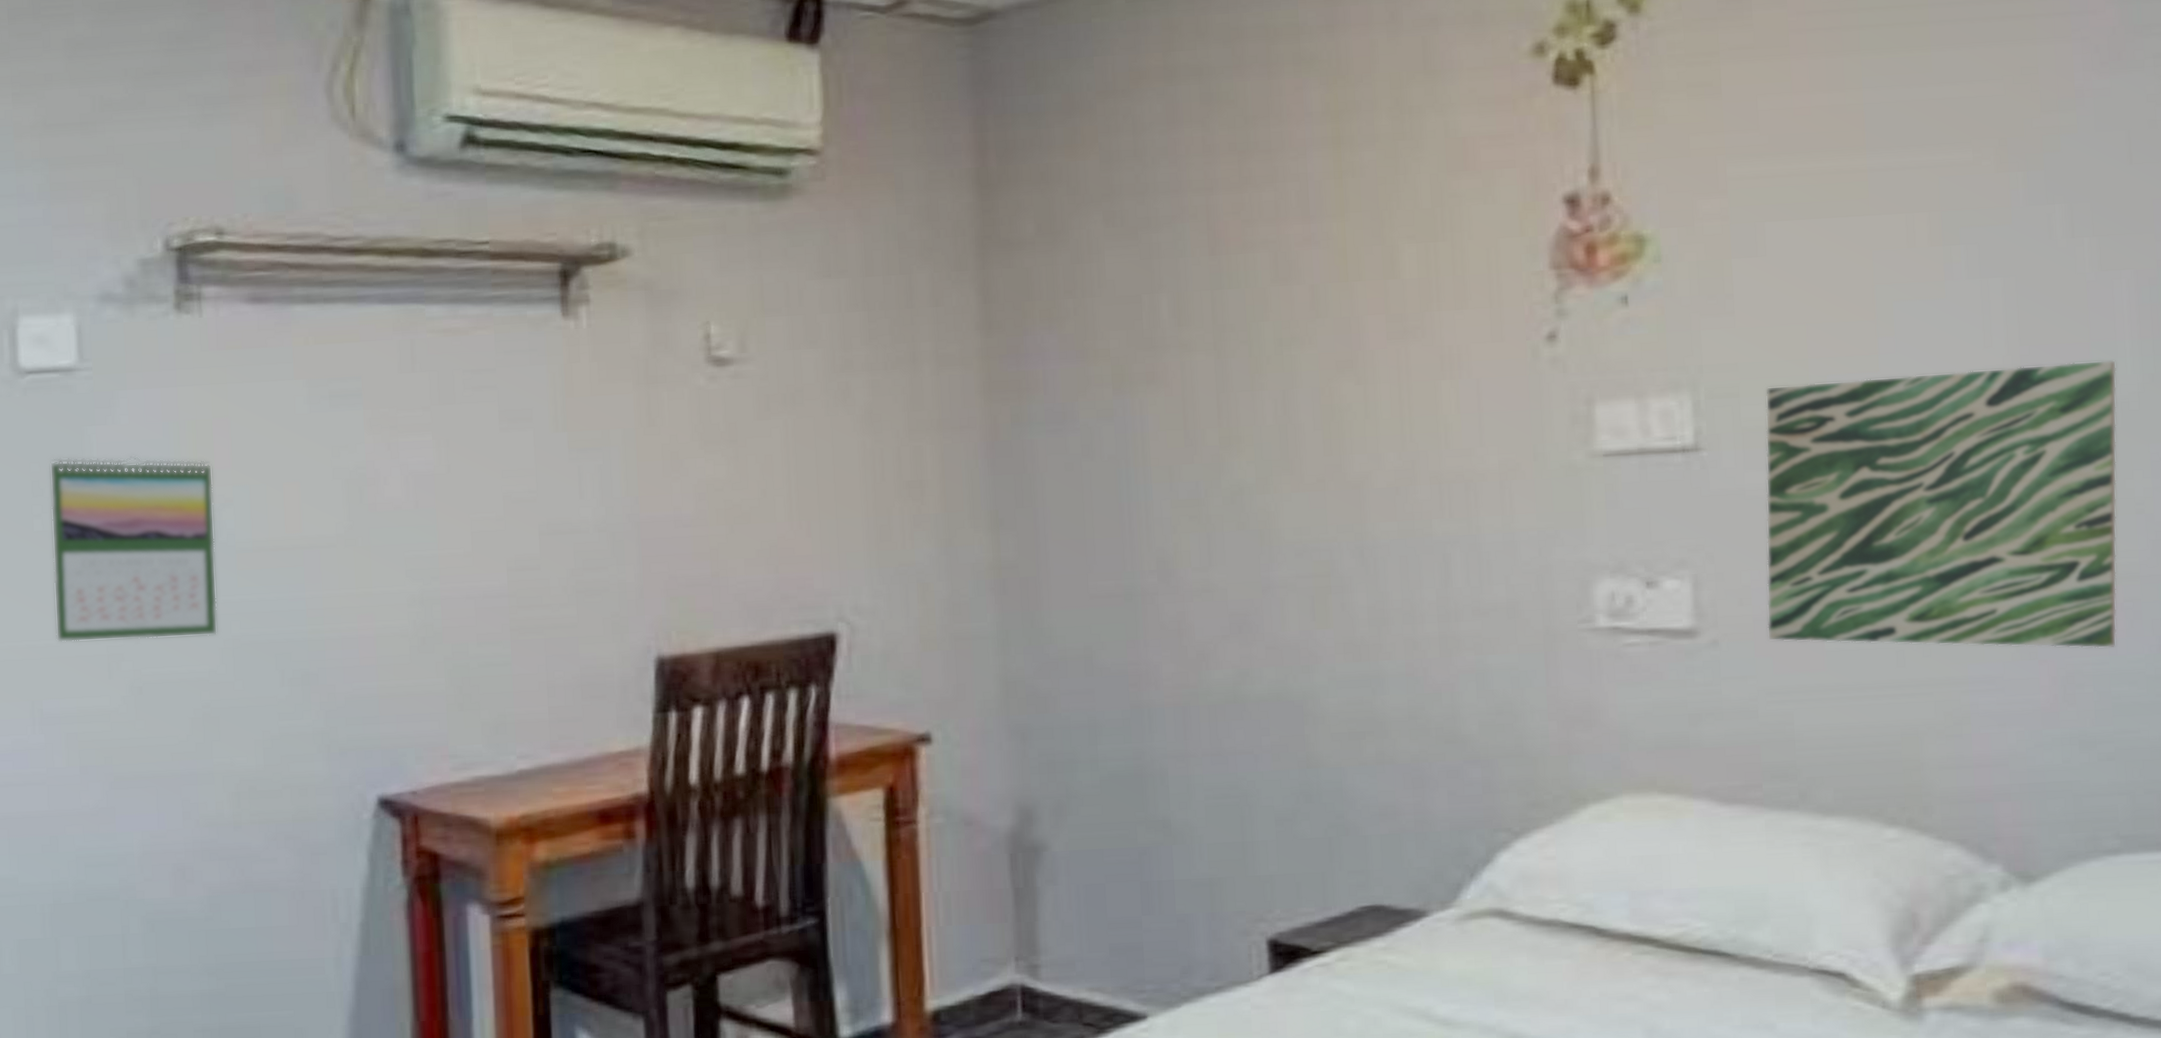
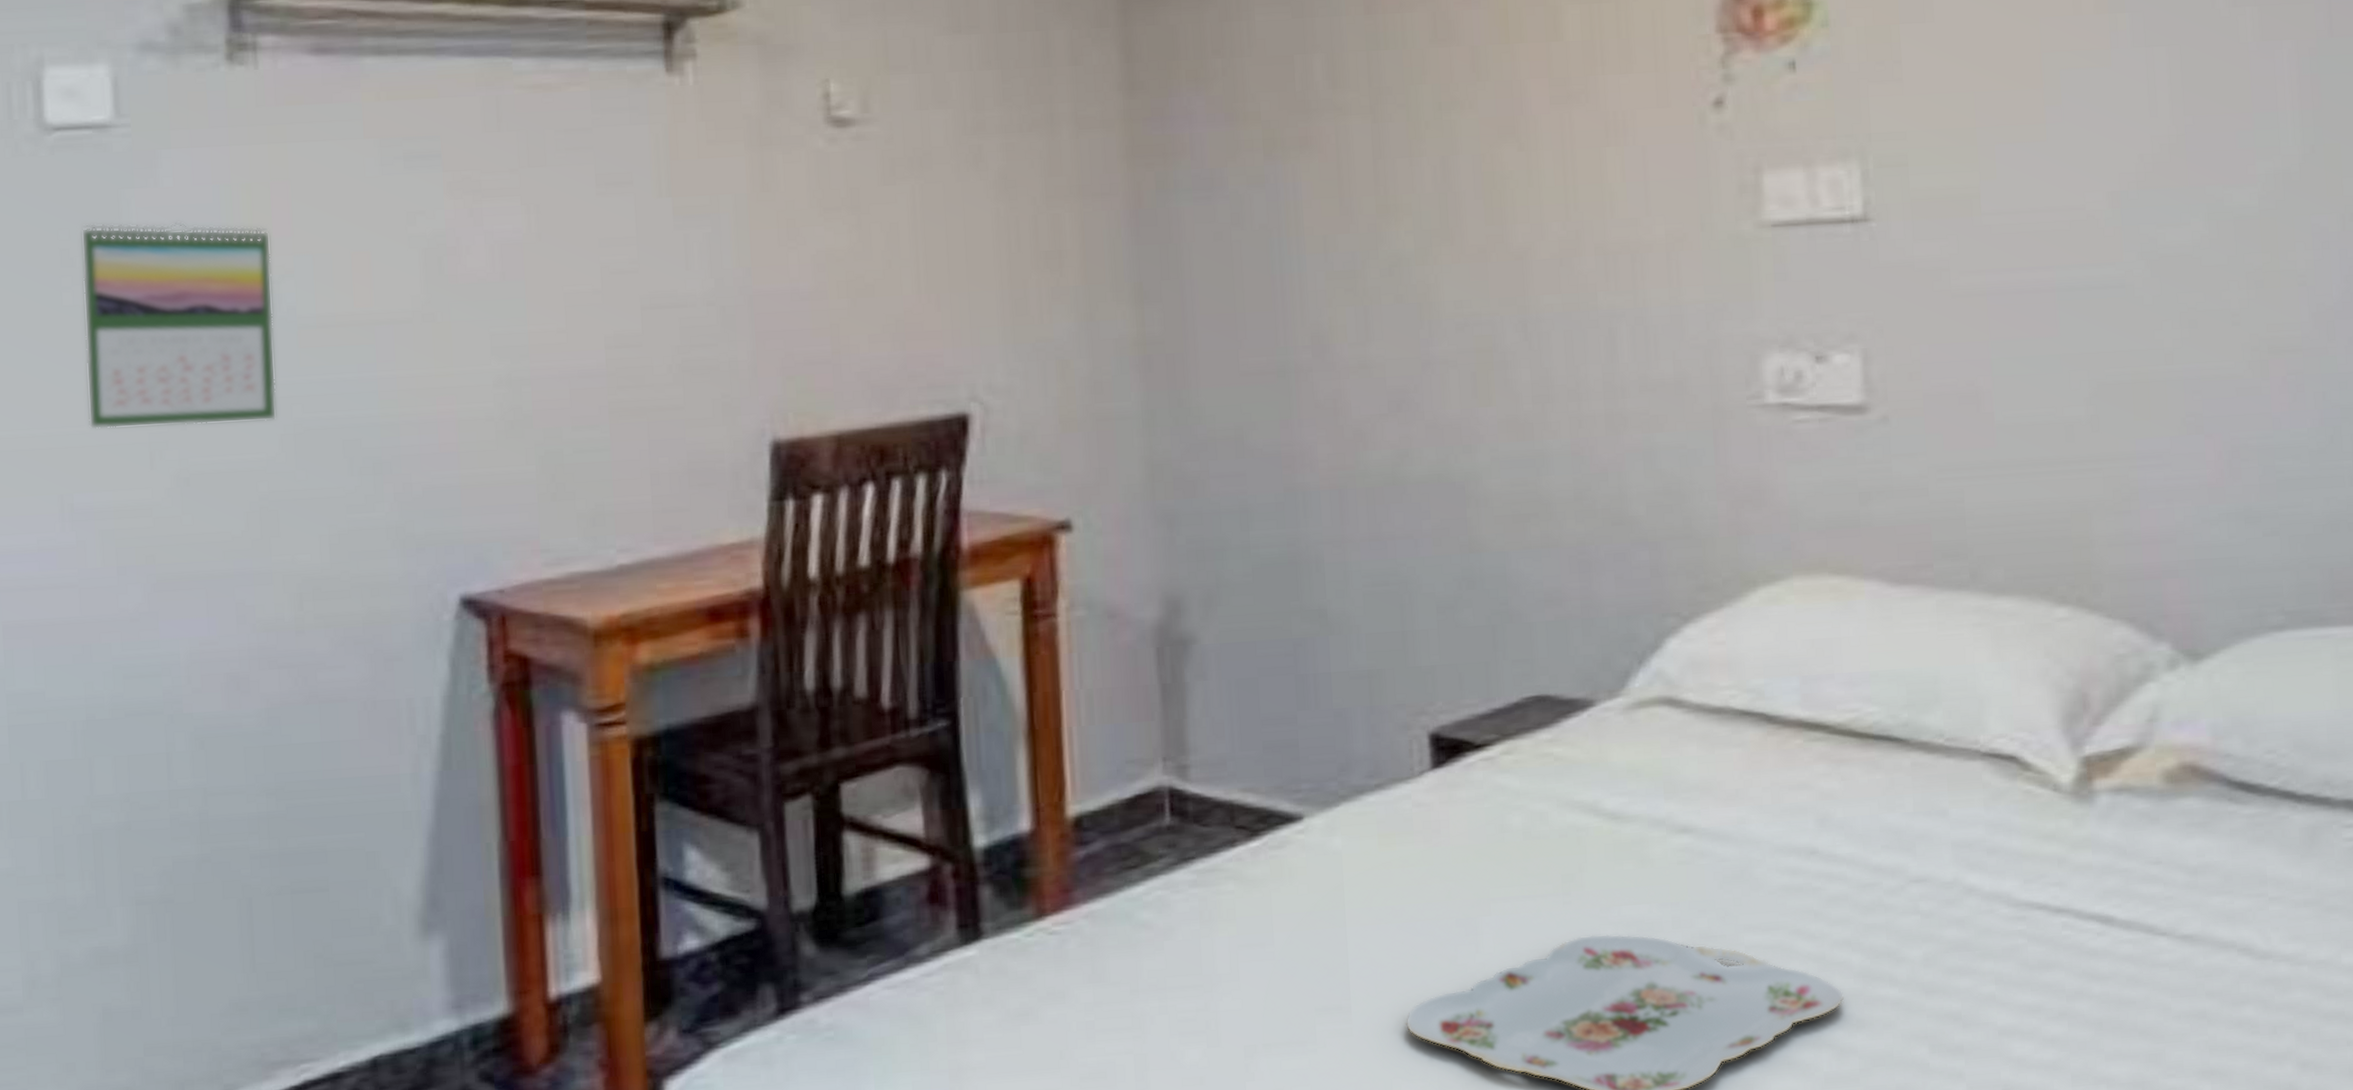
wall art: present [1765,359,2117,649] -> none [1934,130,2281,423]

